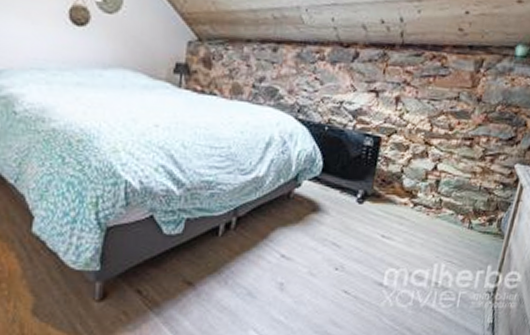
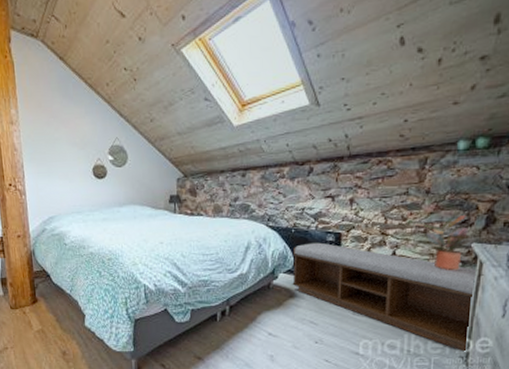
bench: none [317,145,518,288] -> present [292,242,478,353]
potted plant: none [460,131,517,193] -> present [414,215,472,270]

